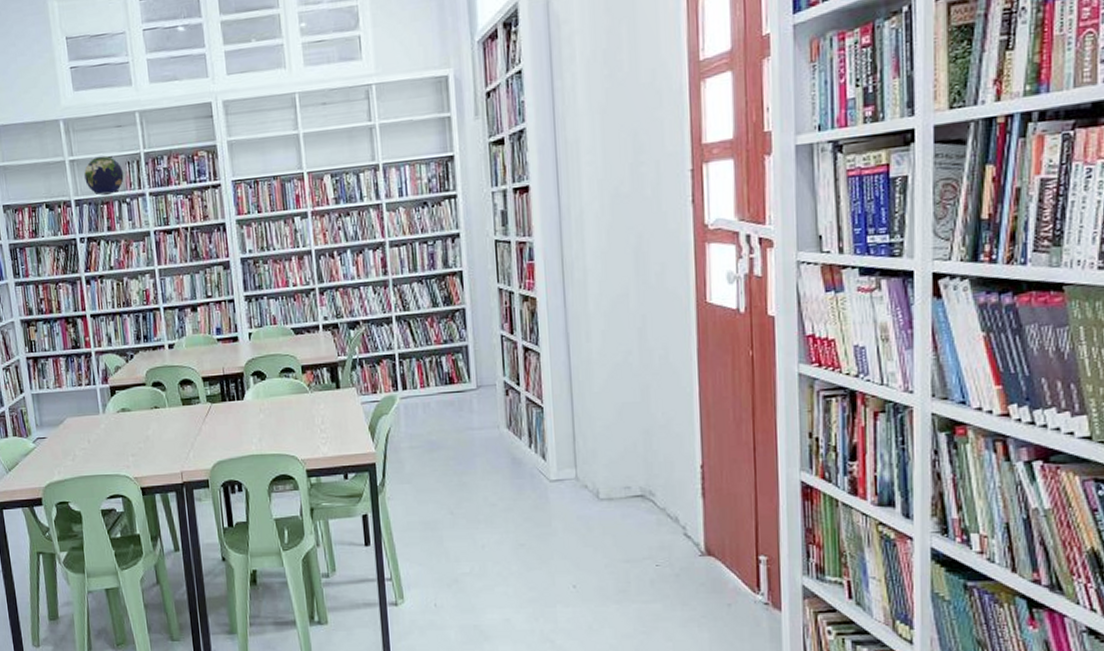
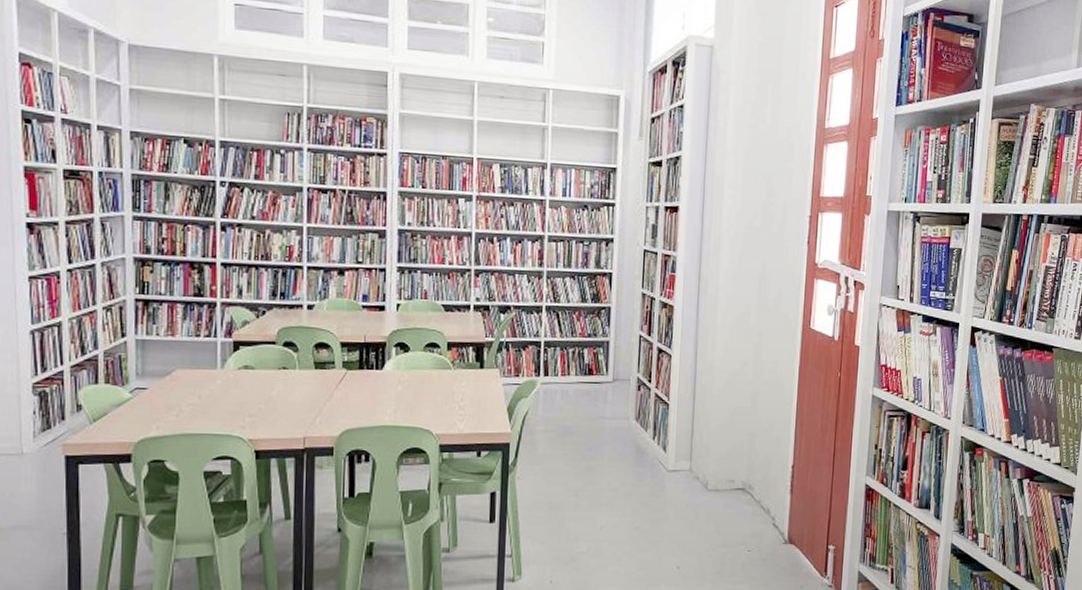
globe: present [84,155,124,196] -> none [235,101,281,143]

